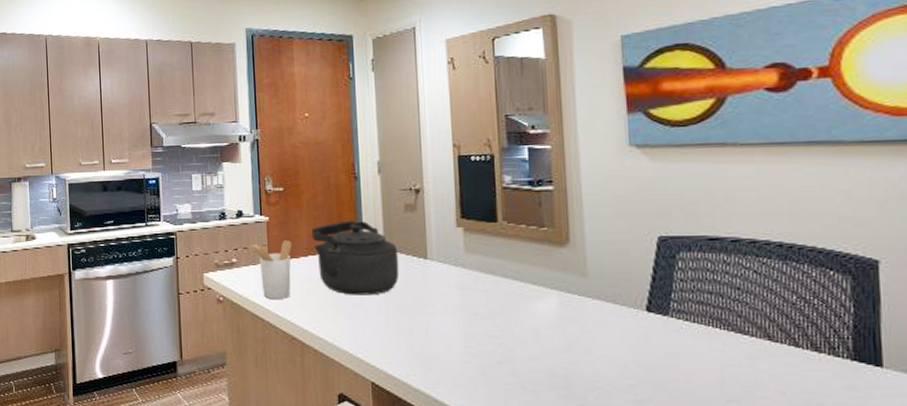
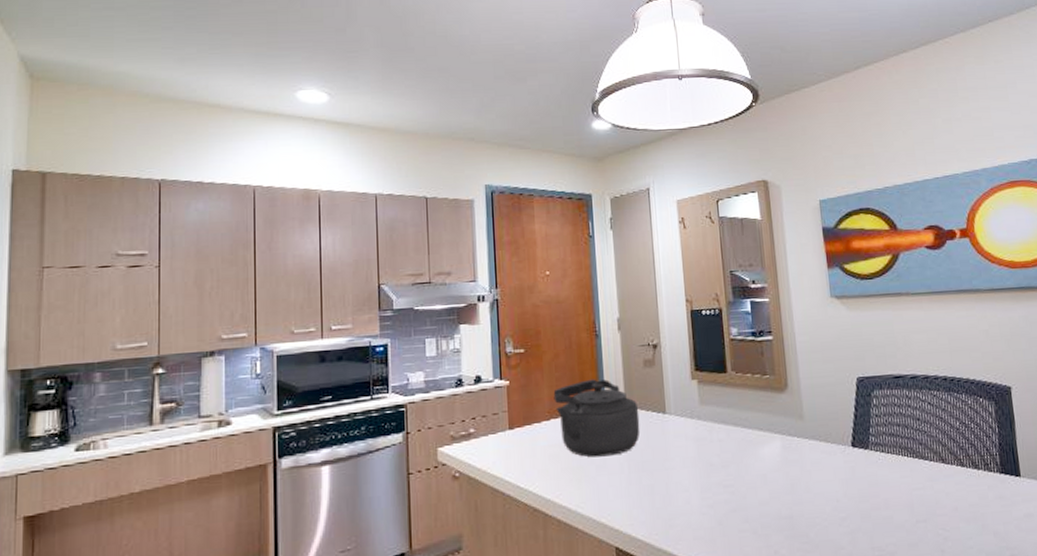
utensil holder: present [250,240,292,300] -> none [489,404,534,470]

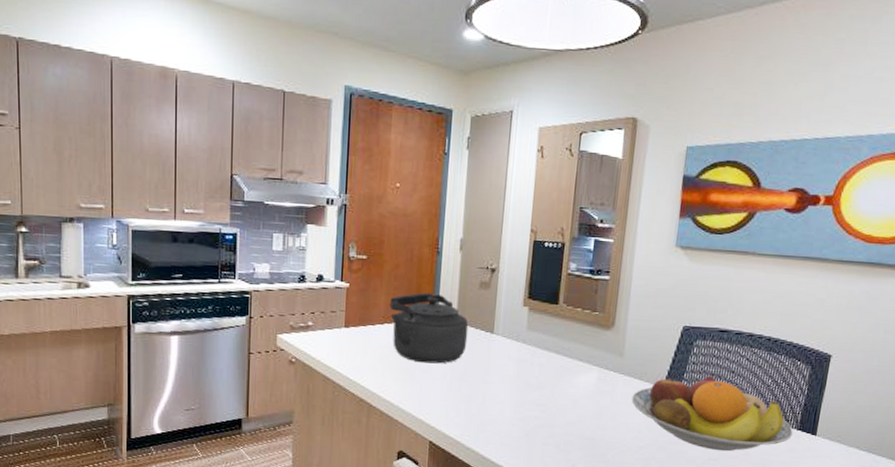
fruit bowl: none [821,427,997,510] -> present [631,372,794,451]

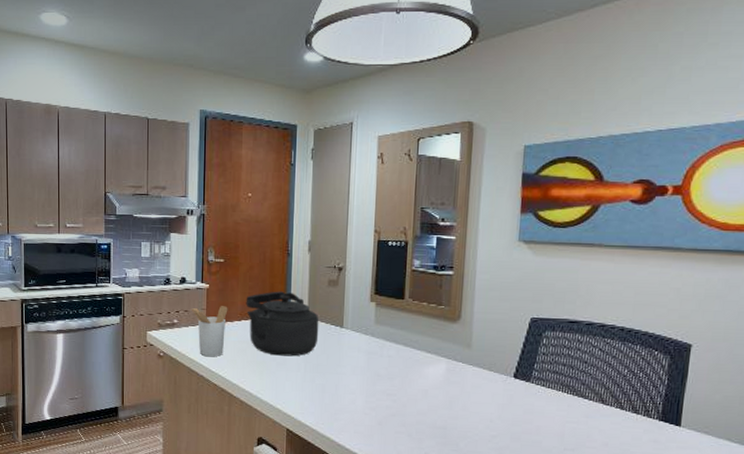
utensil holder: none [327,307,370,364] -> present [190,306,228,357]
fruit bowl: present [631,372,794,451] -> none [481,363,655,441]

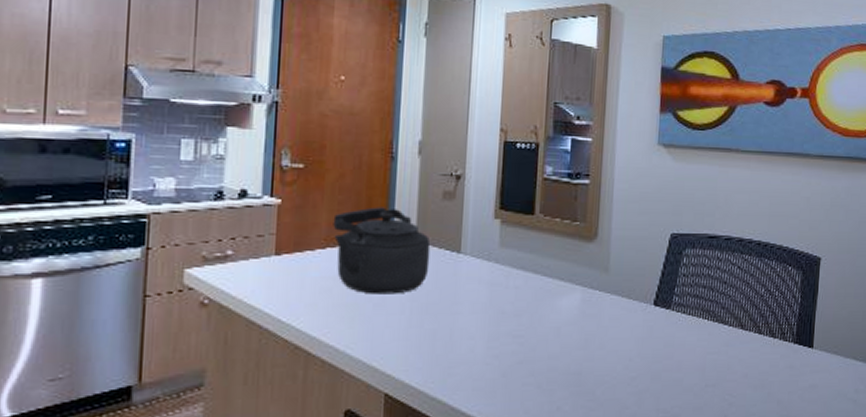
utensil holder: present [190,306,228,357] -> none [252,229,308,302]

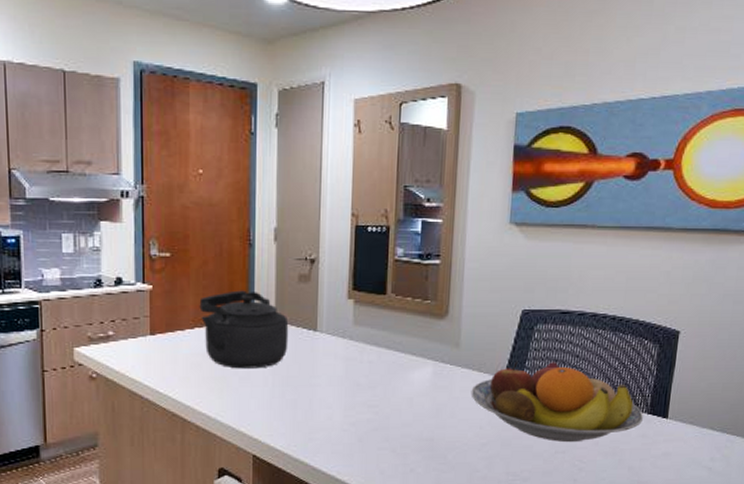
fruit bowl: none [620,287,791,374] -> present [471,361,644,442]

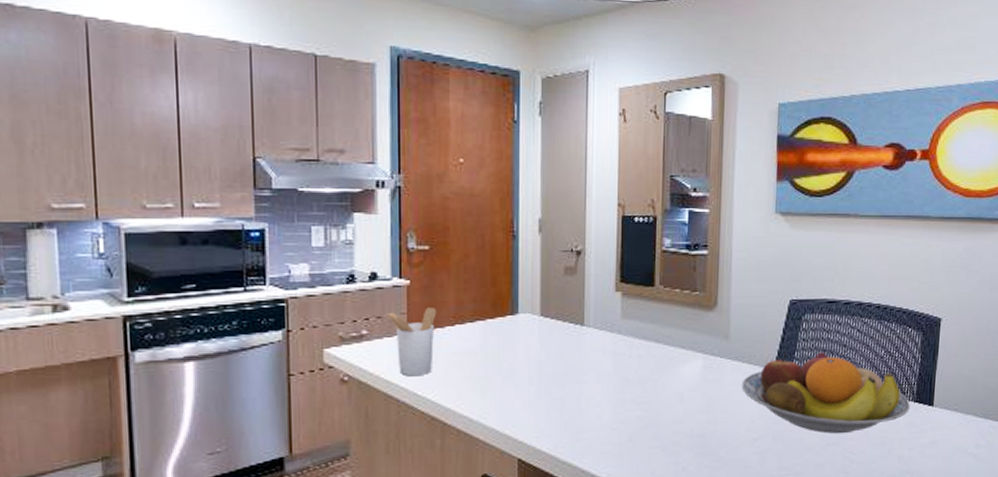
utensil holder: none [129,311,178,375] -> present [385,308,437,377]
kettle: present [199,290,289,369] -> none [460,284,555,367]

